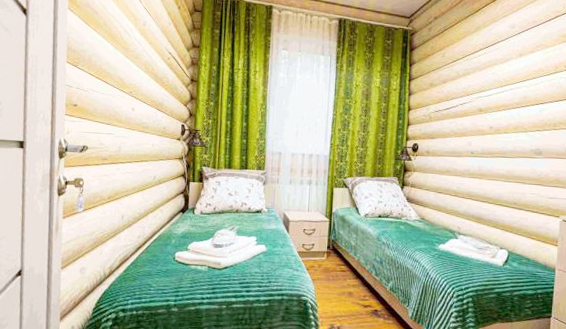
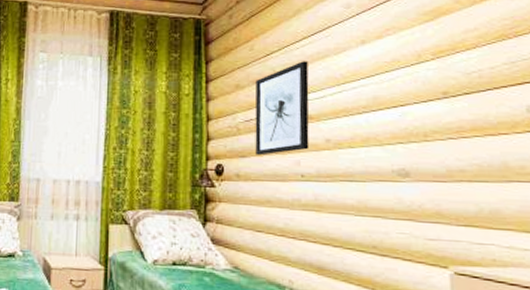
wall art: none [441,67,482,138] -> present [255,61,310,156]

